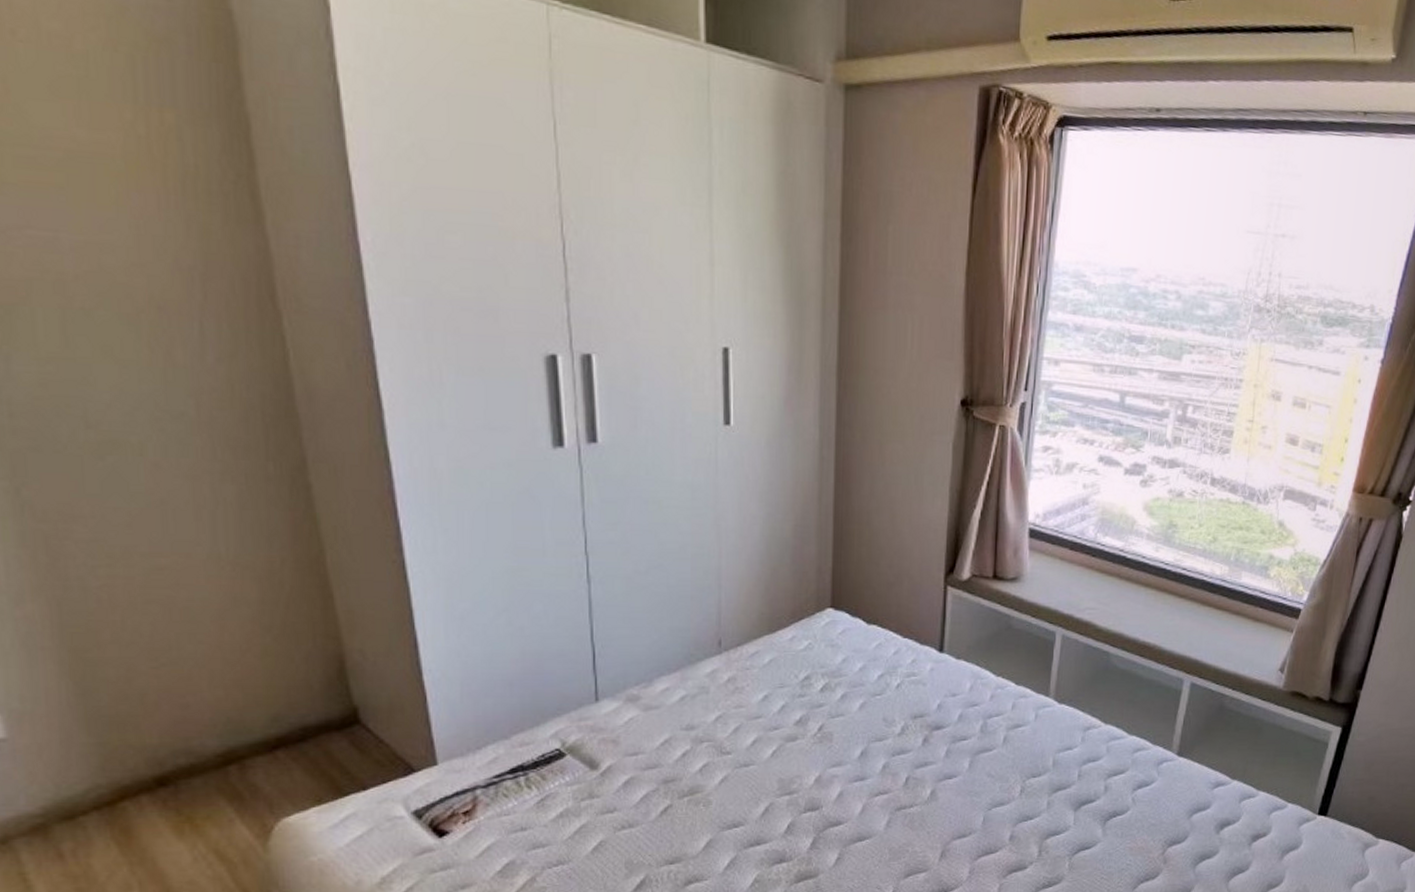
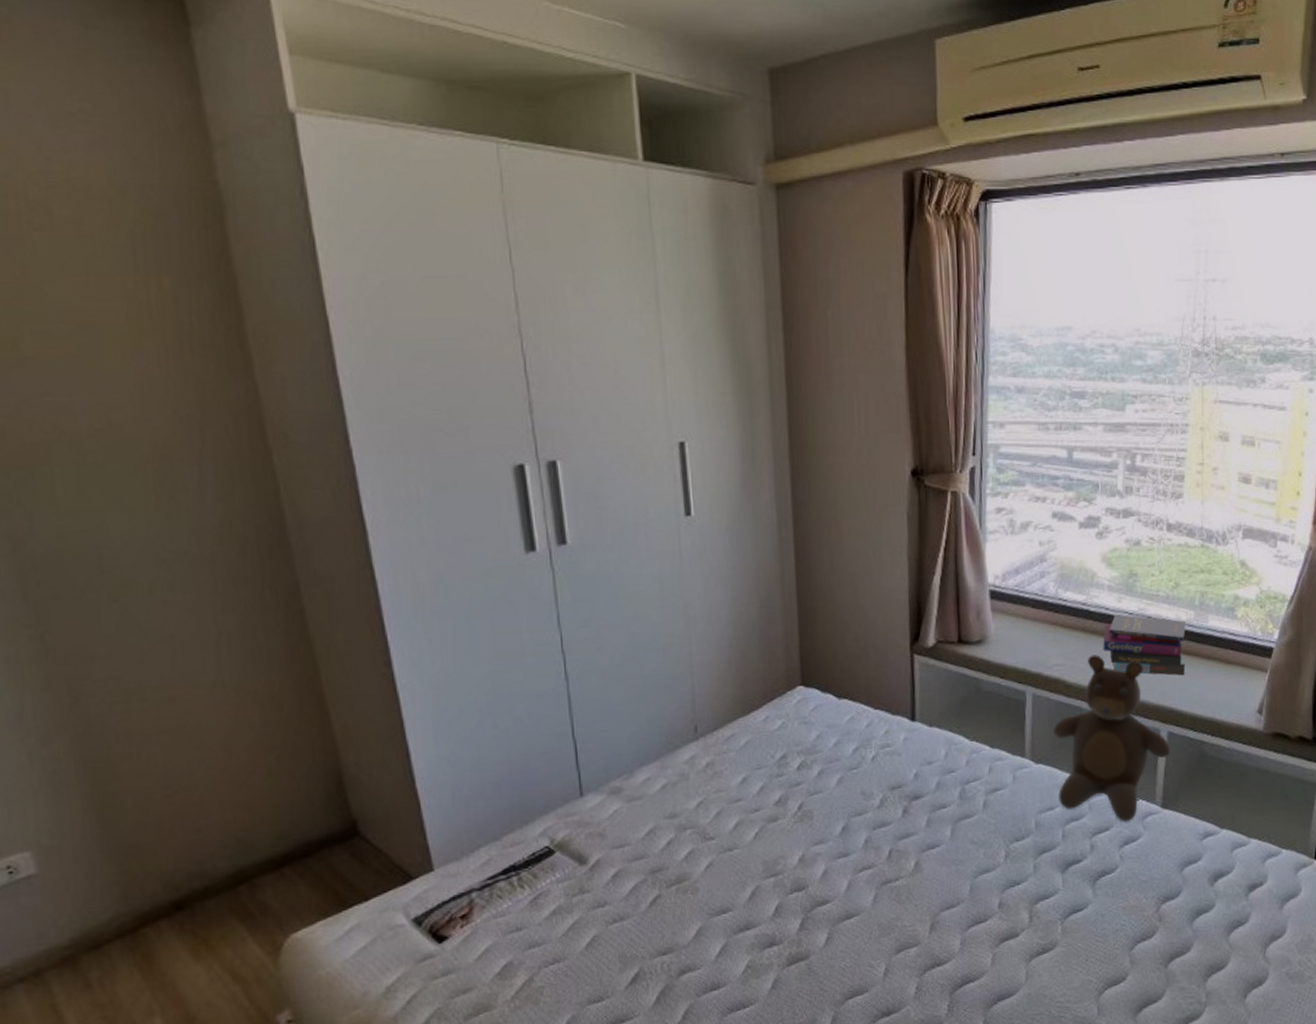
teddy bear: none [1078,601,1192,766] -> present [1053,654,1171,821]
books: none [1136,563,1219,628] -> present [1103,614,1186,675]

